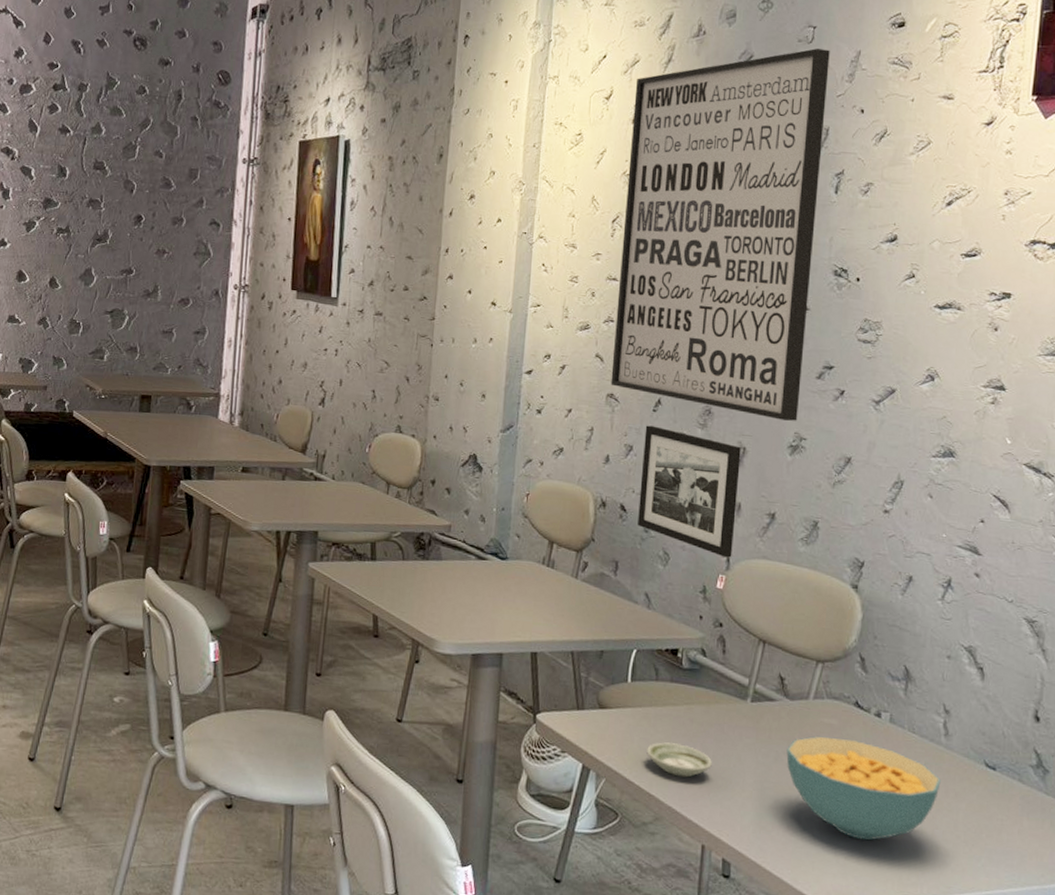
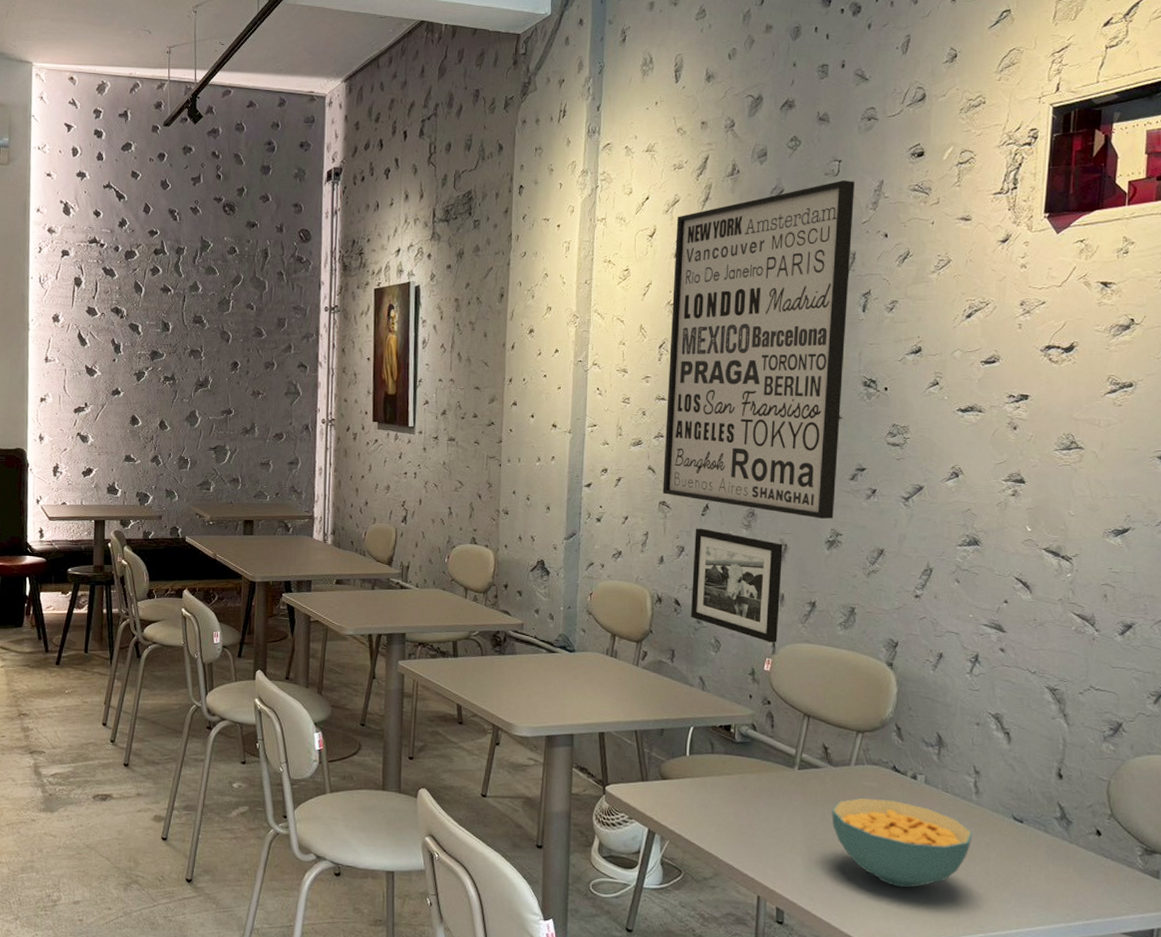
saucer: present [647,742,712,778] -> none [705,807,764,838]

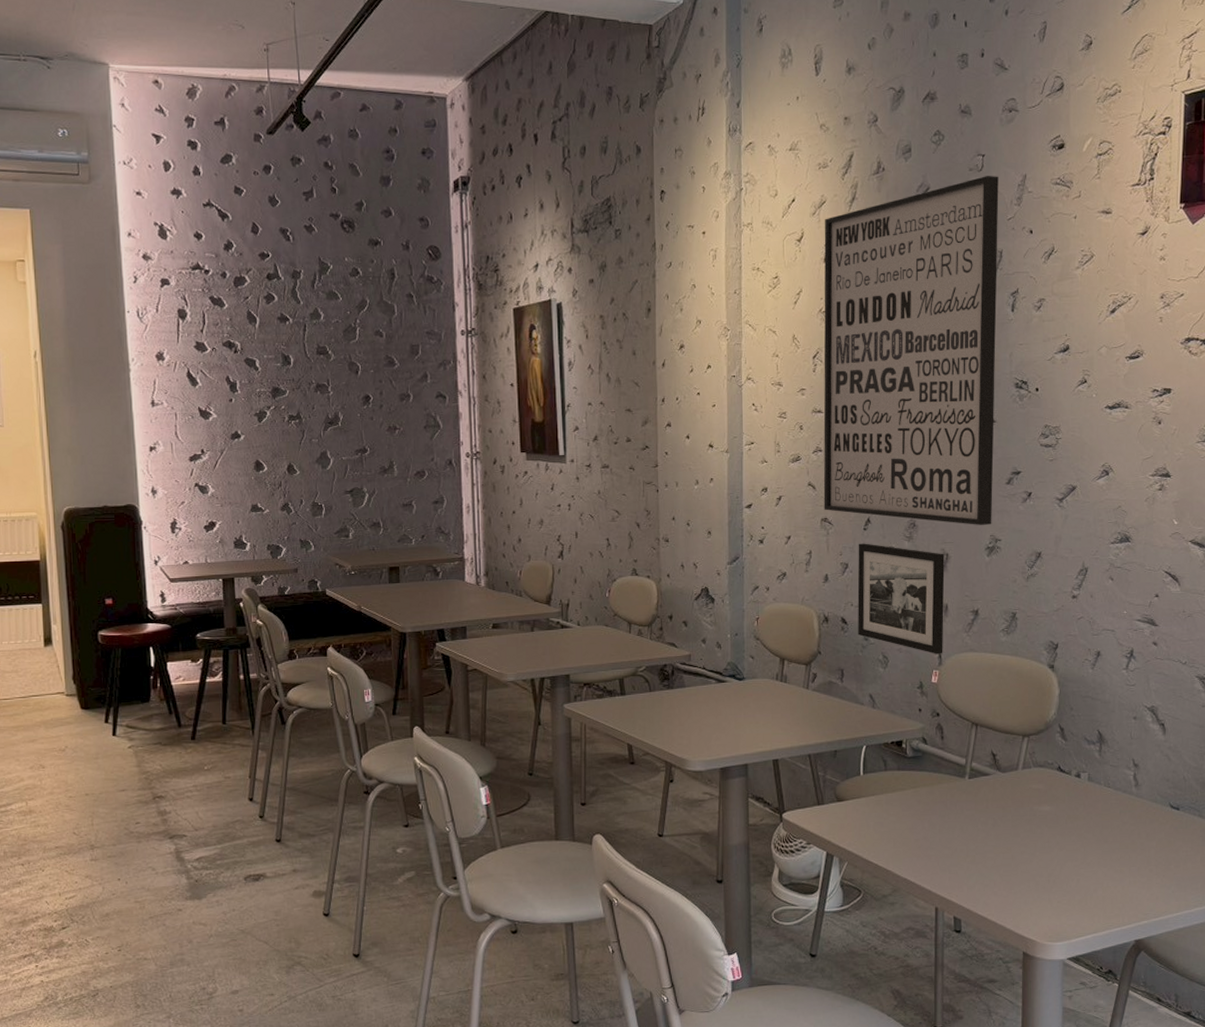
cereal bowl: present [831,797,973,888] -> none [1002,799,1134,885]

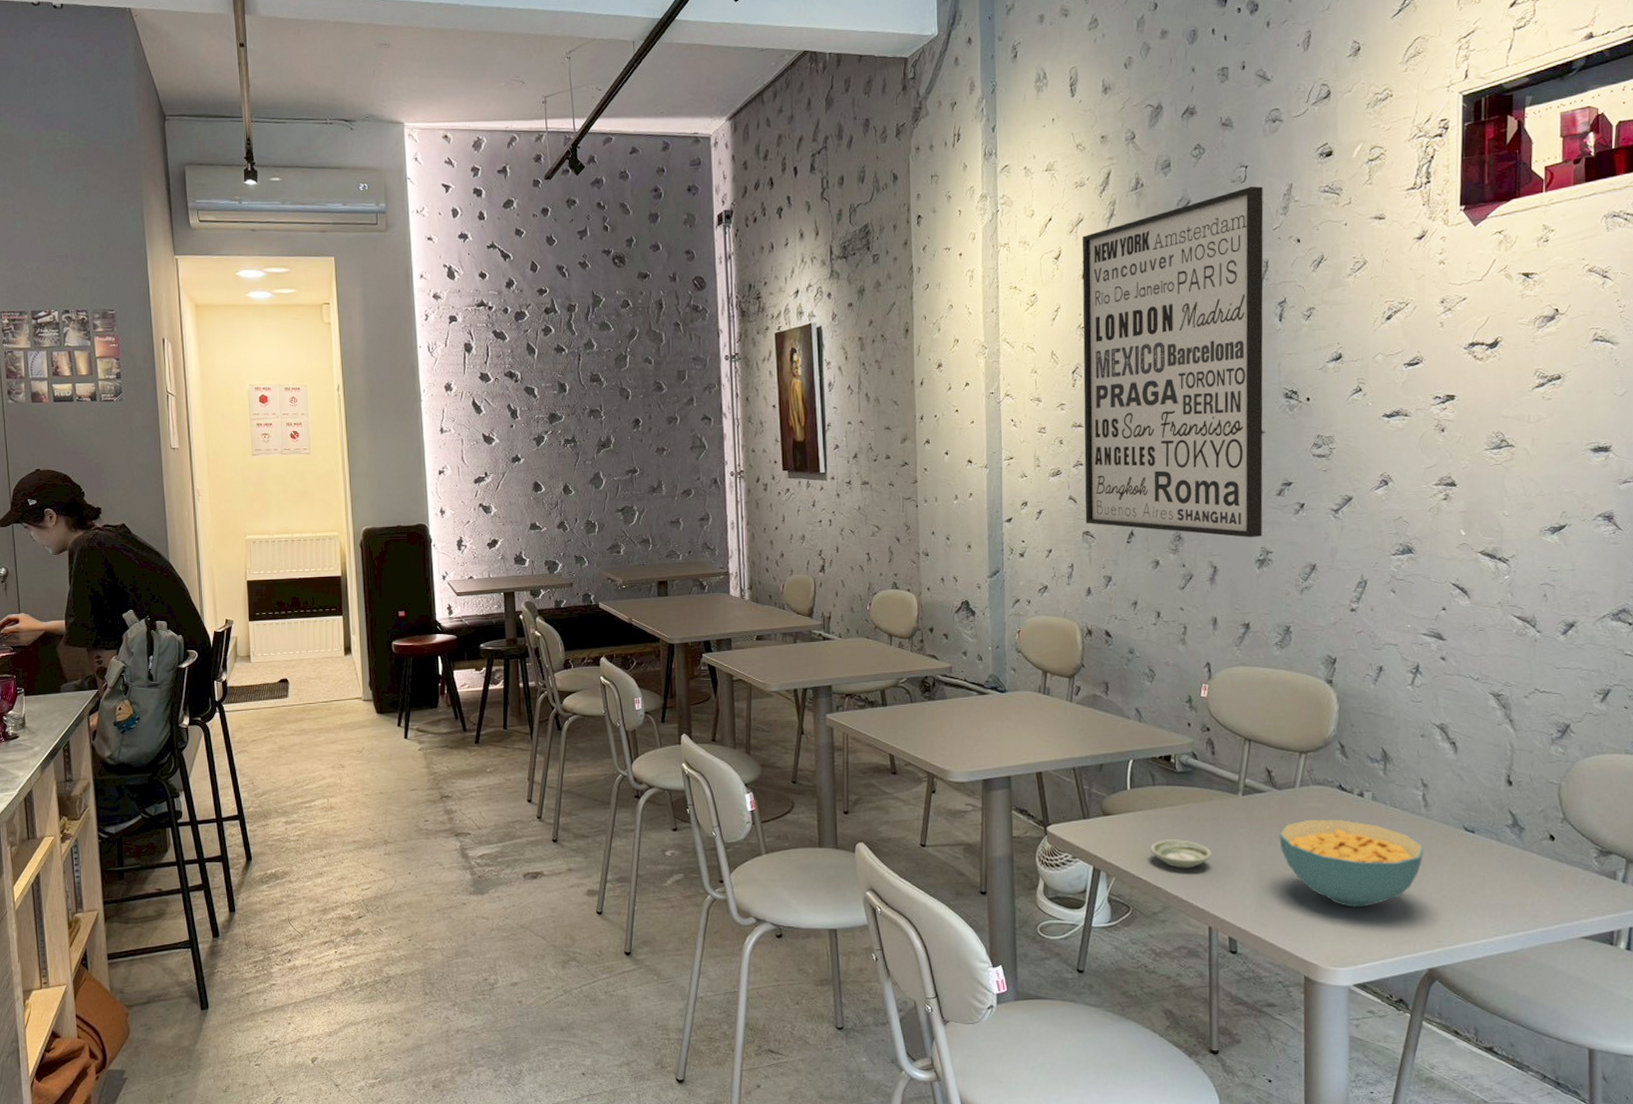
picture frame: present [857,543,945,654] -> none [1121,556,1213,668]
saucer: none [882,823,939,852] -> present [1150,839,1211,869]
cereal bowl: none [1002,799,1134,885] -> present [1279,819,1424,908]

